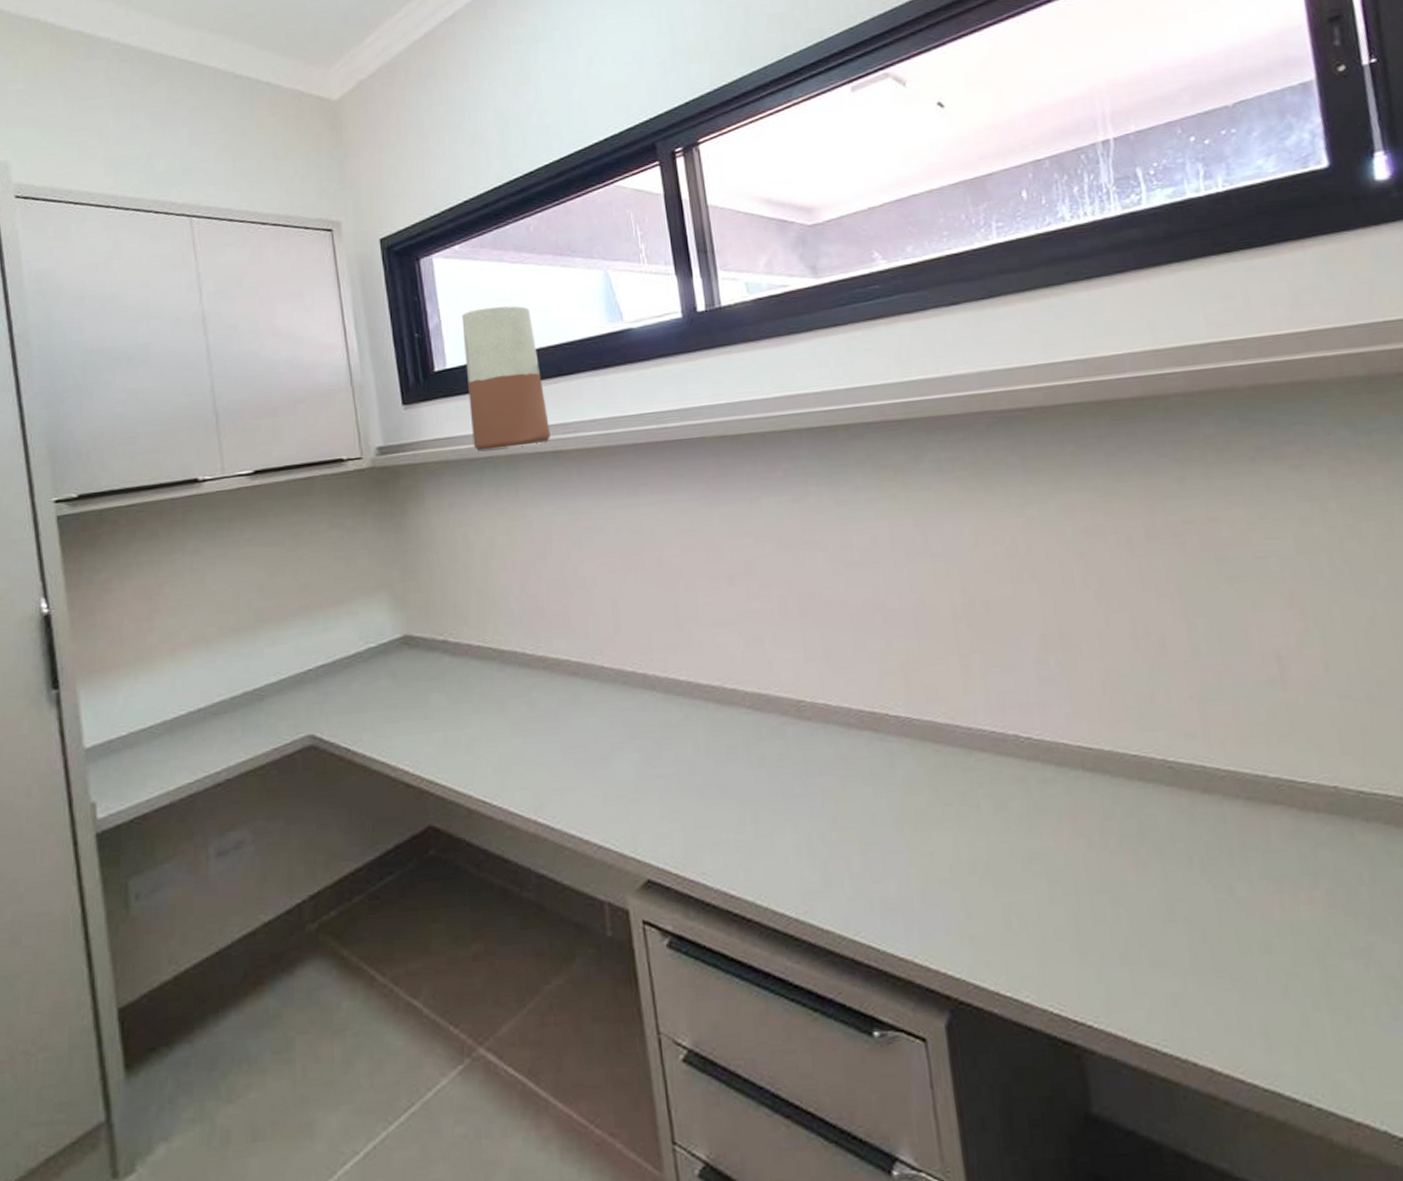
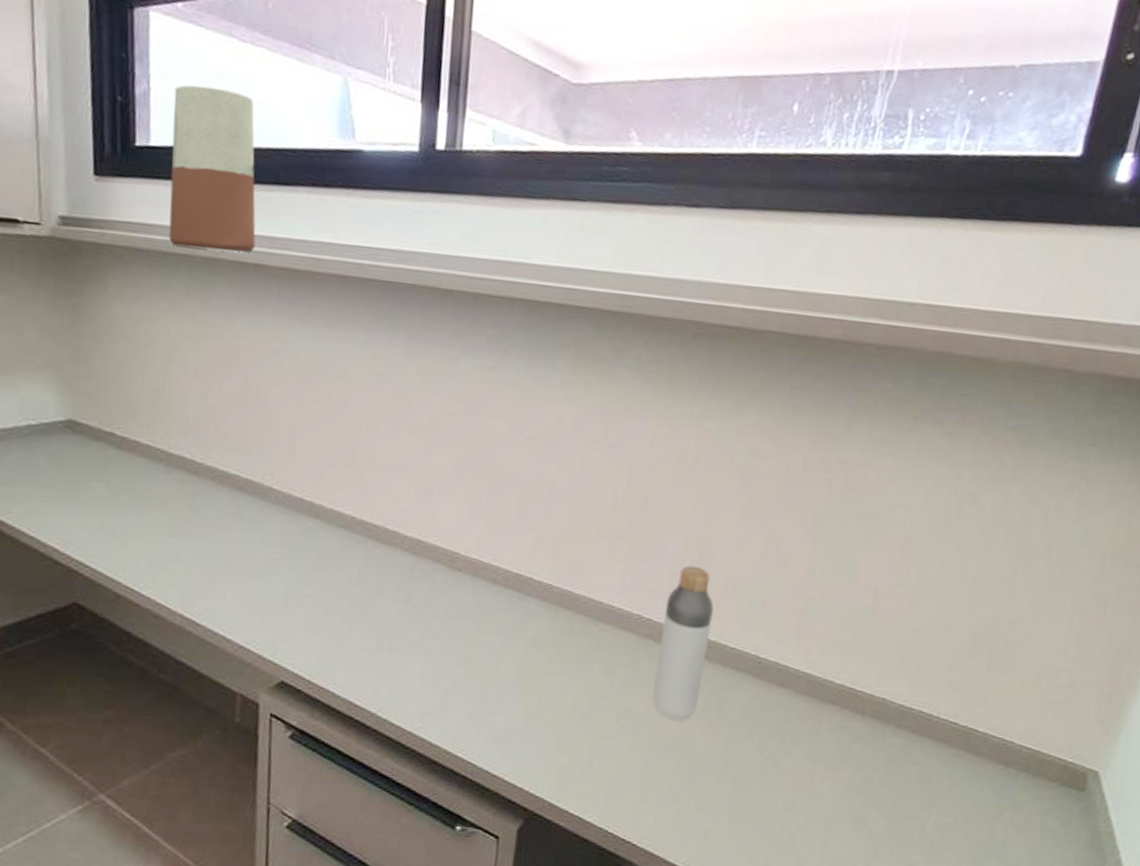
bottle: none [1041,667,1114,857] -> present [652,565,714,721]

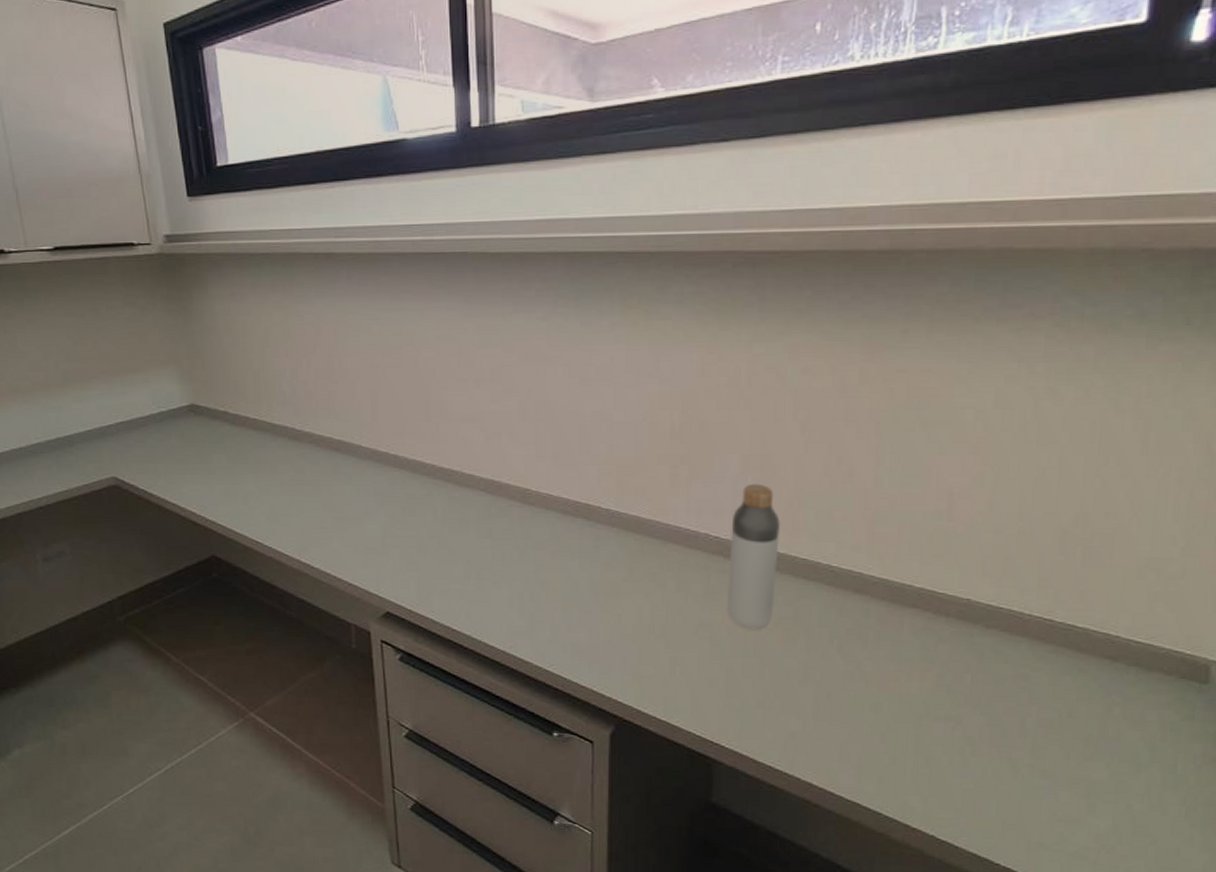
vase: present [168,85,256,253] -> none [243,105,324,246]

